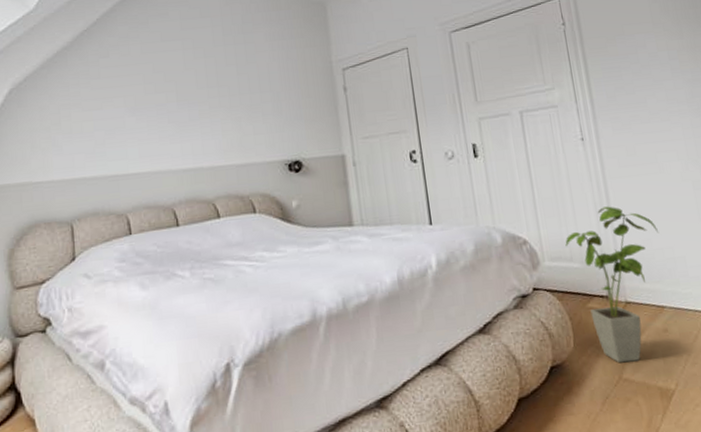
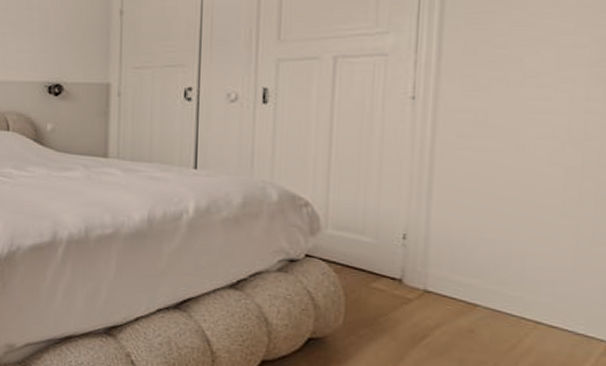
house plant: present [565,206,660,363] -> none [359,180,496,355]

